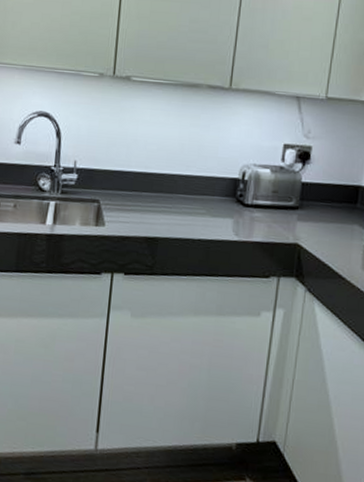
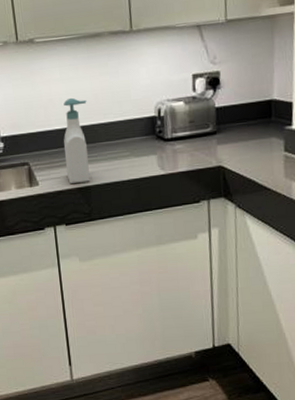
soap bottle: none [136,142,172,233] -> present [63,97,90,183]

